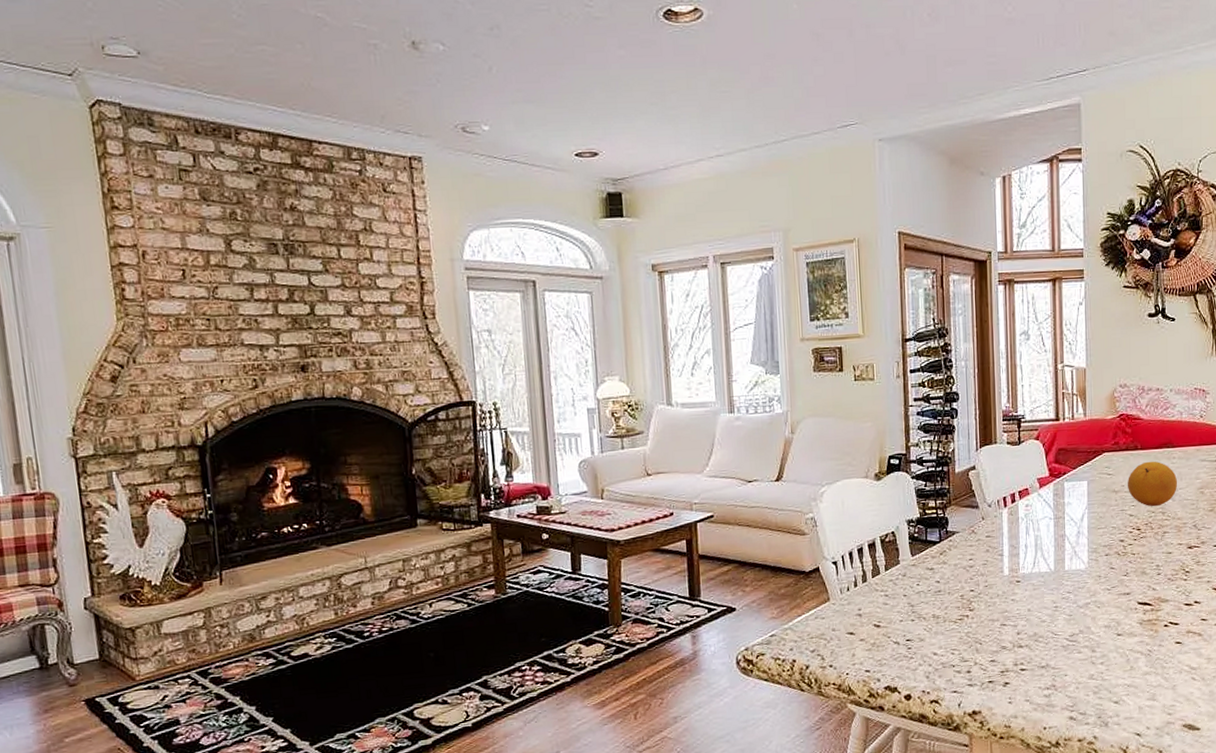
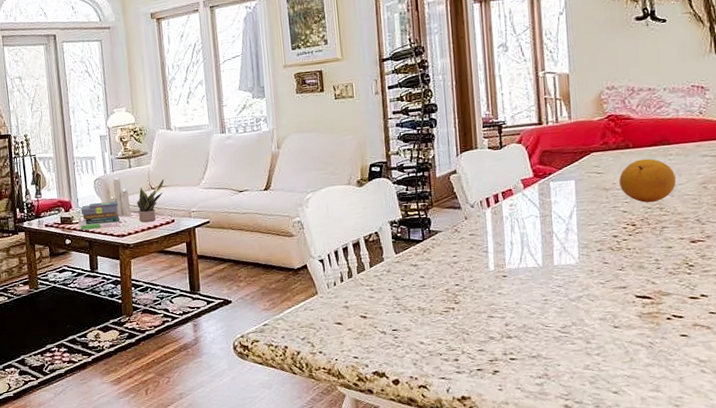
books: none [558,489,609,523] -> present [78,201,120,230]
candle: none [596,460,623,508] -> present [109,177,132,218]
potted plant: none [630,463,663,516] -> present [137,178,165,223]

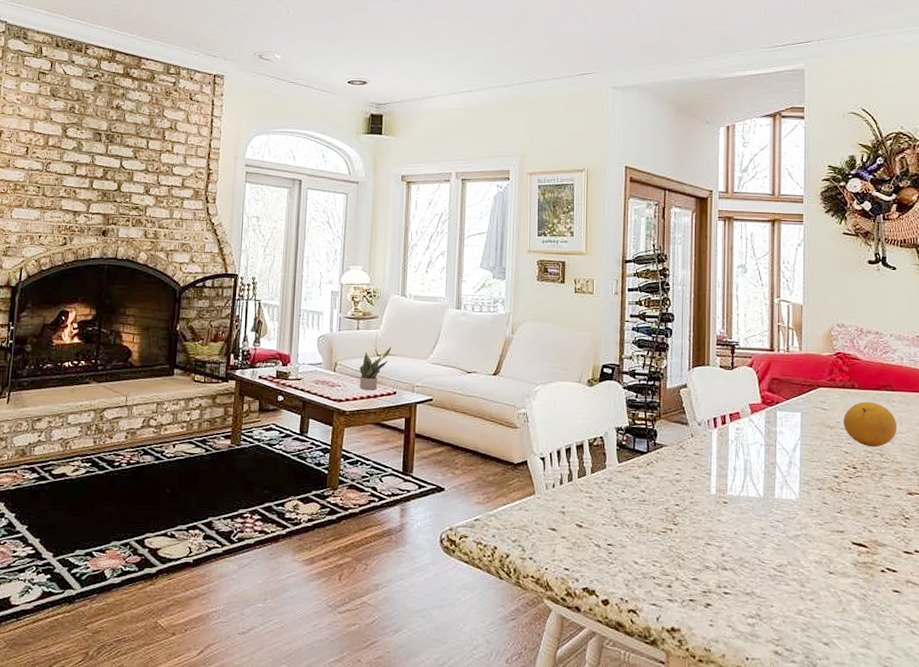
books: present [78,201,120,230] -> none [295,360,340,390]
candle: present [109,177,132,218] -> none [331,337,353,381]

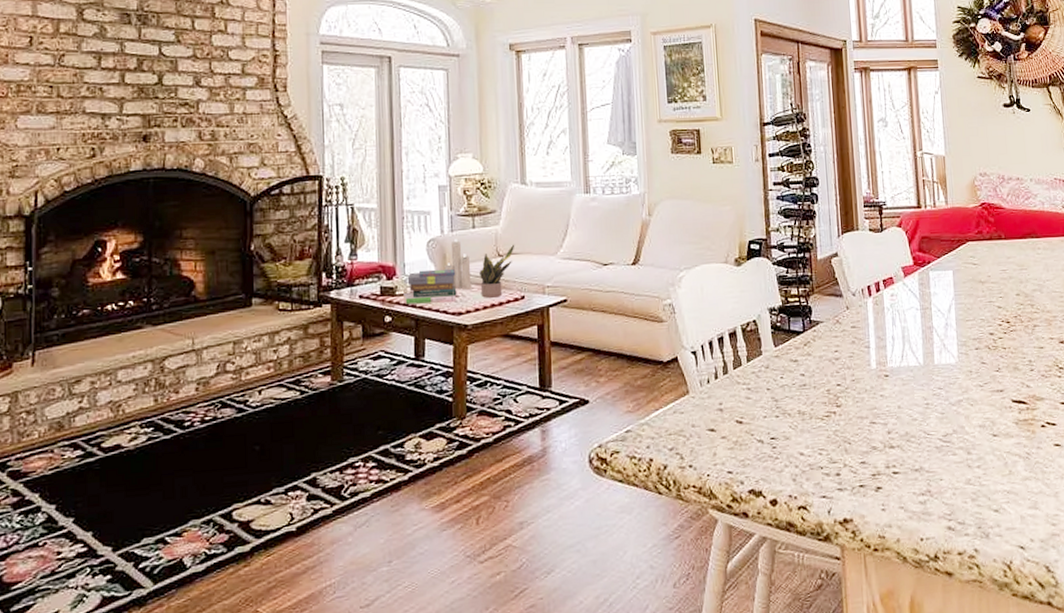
books: none [295,360,340,390] -> present [403,269,457,305]
candle: none [331,337,353,381] -> present [444,239,472,290]
fruit: present [844,401,898,448] -> none [993,251,1045,299]

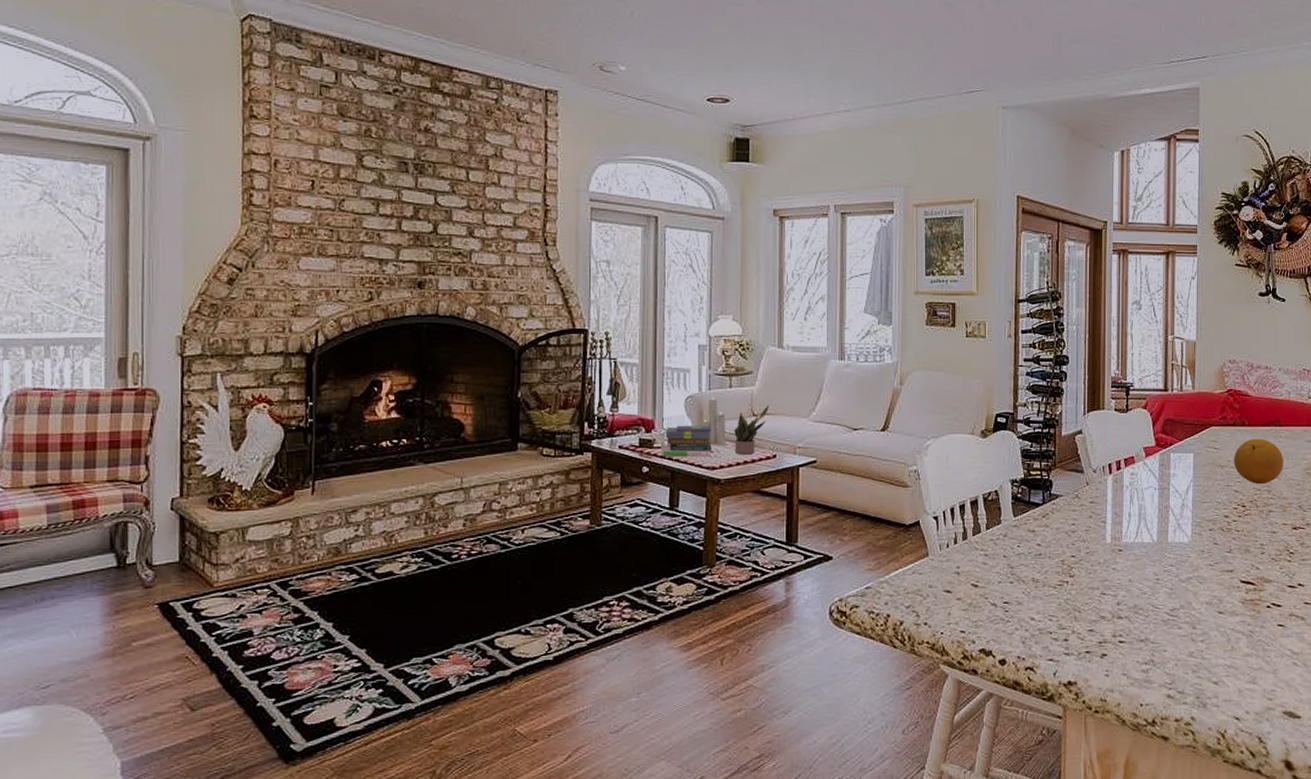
fruit: none [993,251,1045,299] -> present [1234,438,1284,485]

